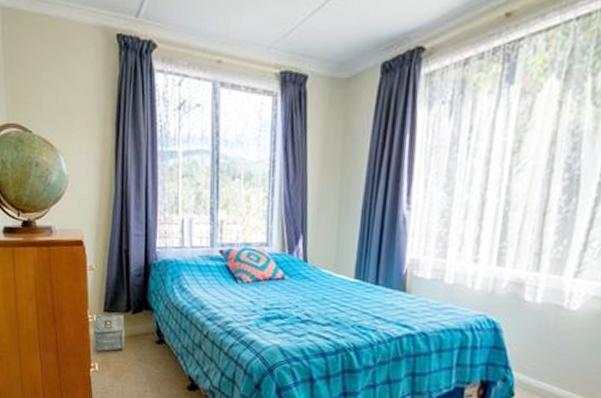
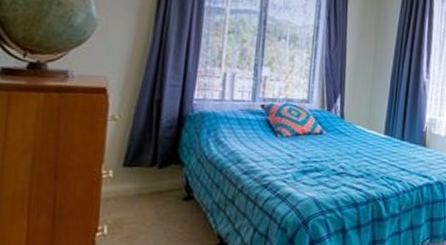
bag: present [93,314,125,352] -> none [105,169,148,213]

